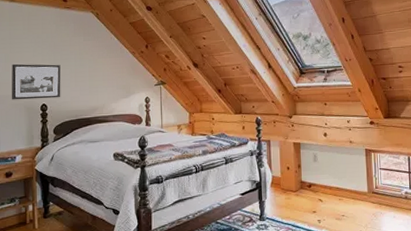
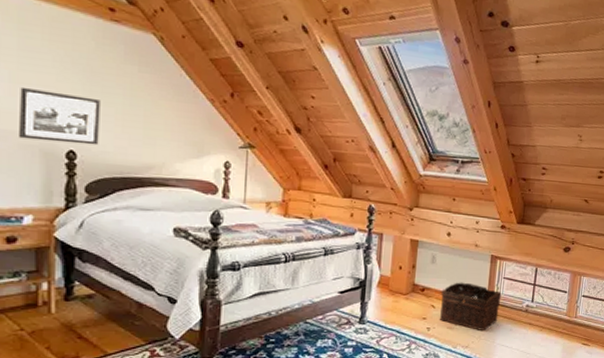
basket: none [326,176,381,219] -> present [439,282,502,330]

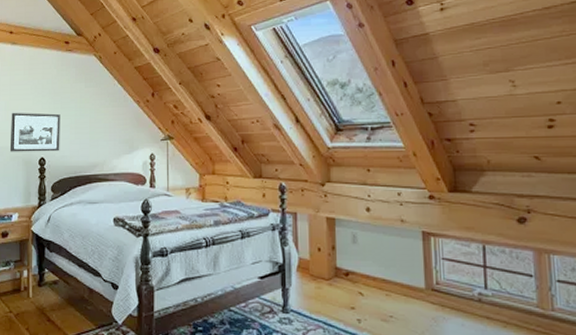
basket: present [439,282,502,330] -> none [368,264,443,325]

